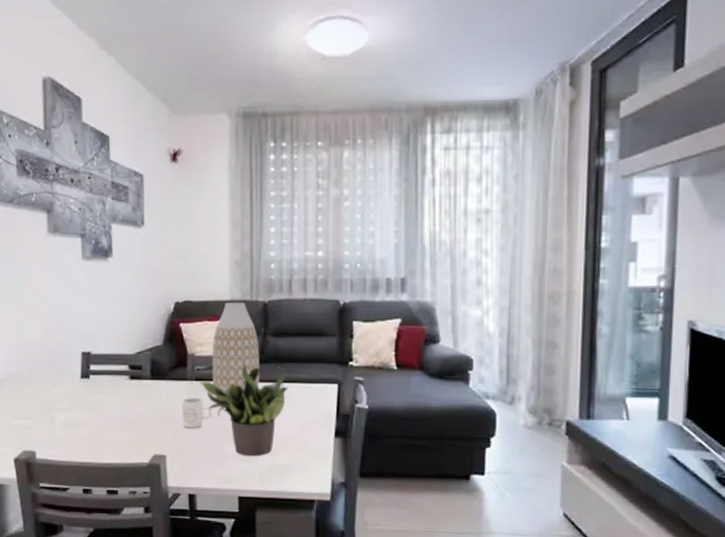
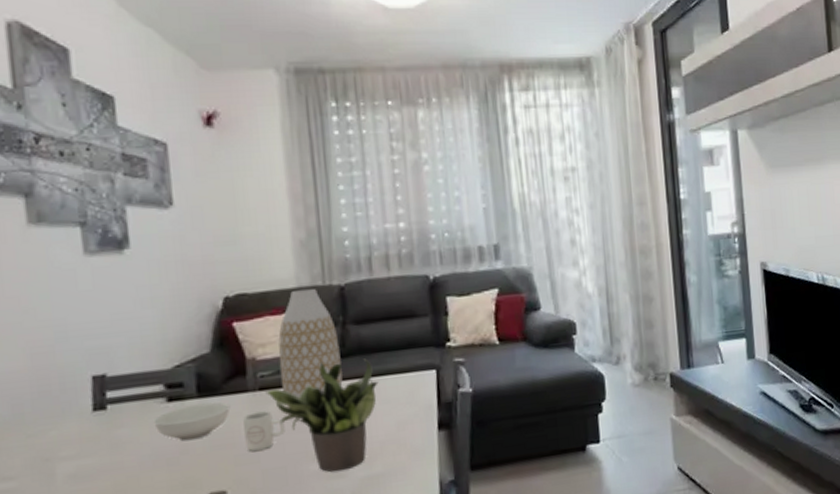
bowl: none [120,384,174,412] -> present [153,402,231,441]

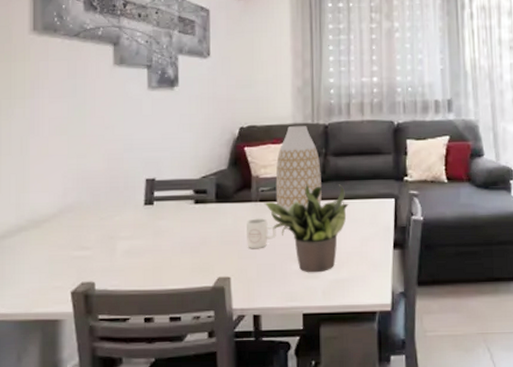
bowl: present [153,402,231,441] -> none [184,207,238,235]

